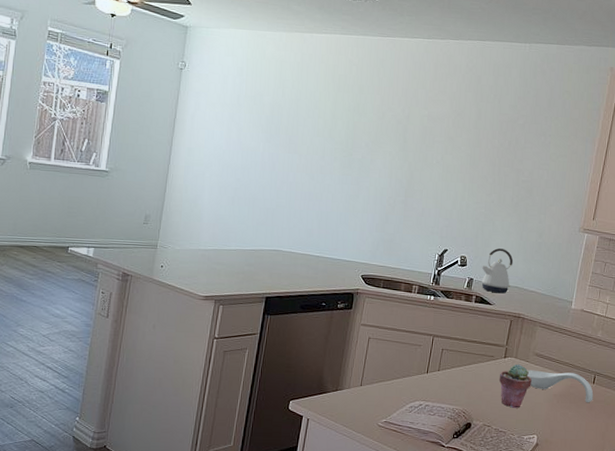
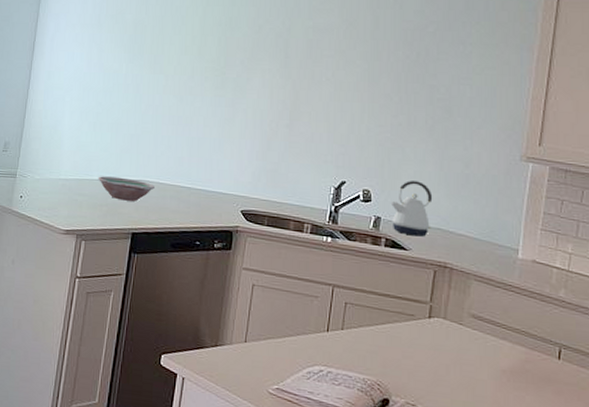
bowl: none [235,246,287,269] -> present [97,176,154,201]
potted succulent: present [498,364,532,408] -> none [423,326,469,385]
spoon rest: present [527,370,594,403] -> none [461,335,561,385]

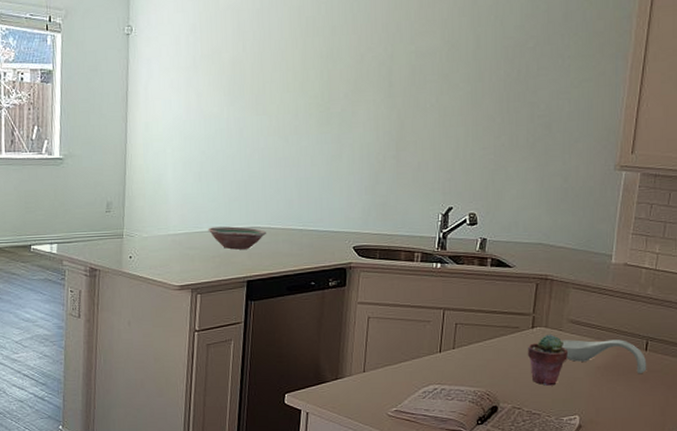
kettle: present [390,181,433,237] -> none [495,200,534,253]
potted succulent: none [423,326,469,385] -> present [527,334,568,386]
spoon rest: none [461,335,561,385] -> present [561,339,647,374]

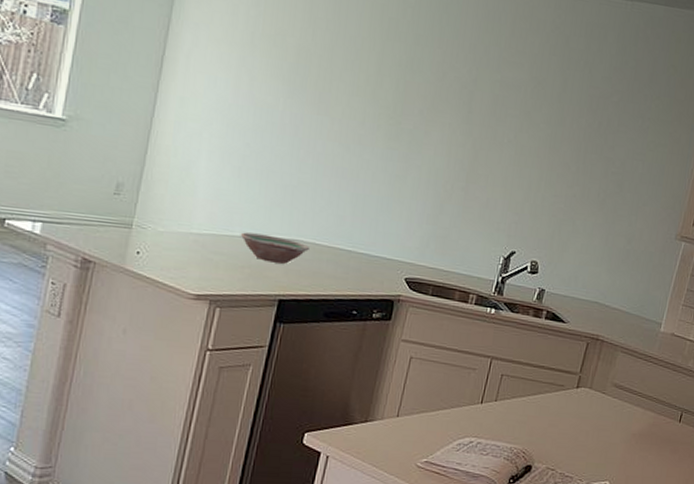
potted succulent: present [527,334,568,386] -> none [568,396,608,449]
spoon rest: present [561,339,647,374] -> none [602,403,679,445]

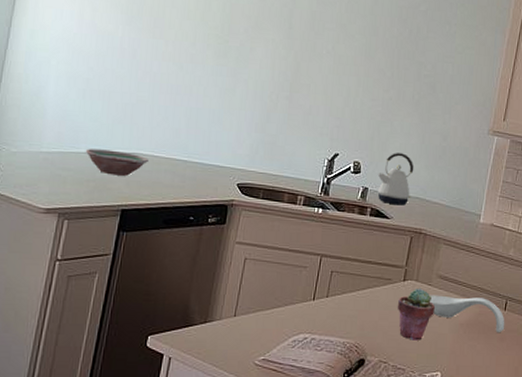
kettle: none [554,254,595,310] -> present [377,153,414,206]
potted succulent: none [568,396,608,449] -> present [397,288,435,341]
spoon rest: none [602,403,679,445] -> present [429,295,505,333]

